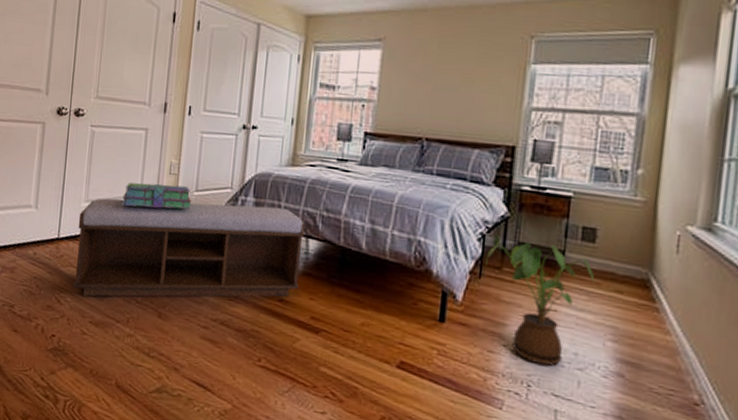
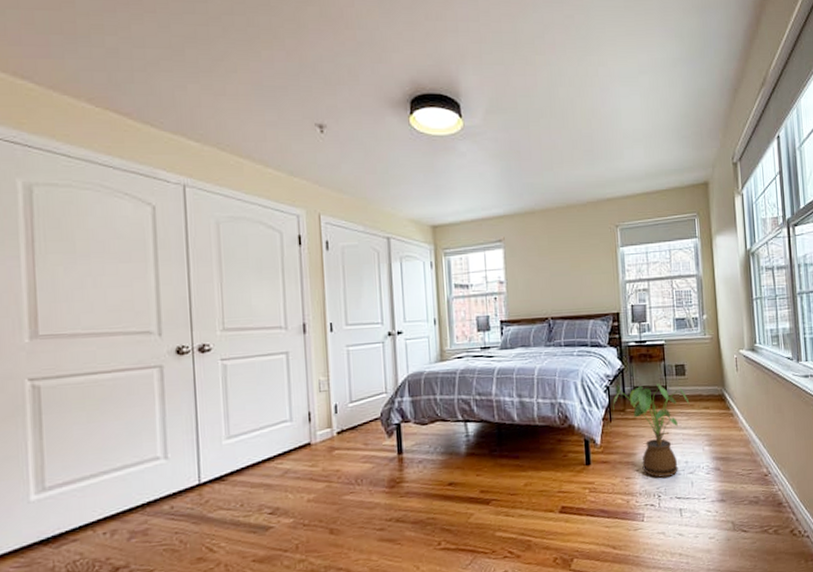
bench: present [73,198,306,297] -> none [221,400,465,536]
stack of books: present [122,182,192,209] -> none [270,400,348,434]

